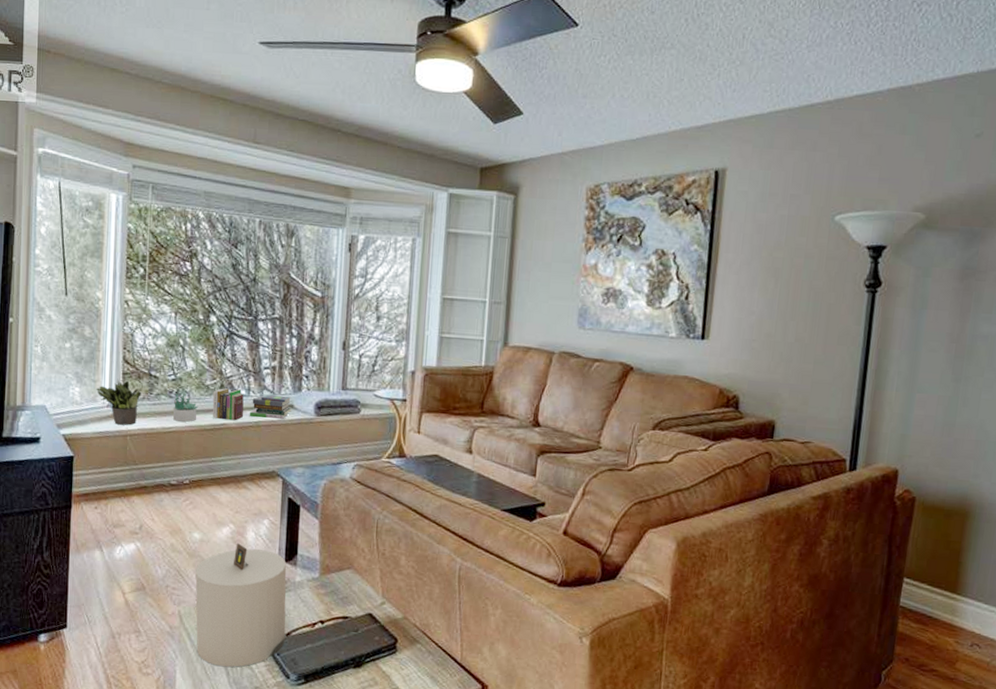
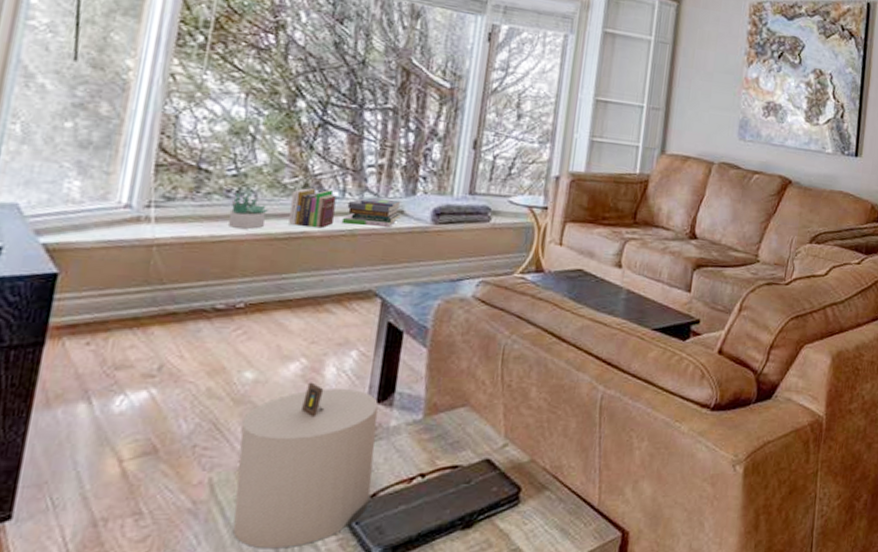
potted plant: present [96,378,143,425] -> none [109,171,186,232]

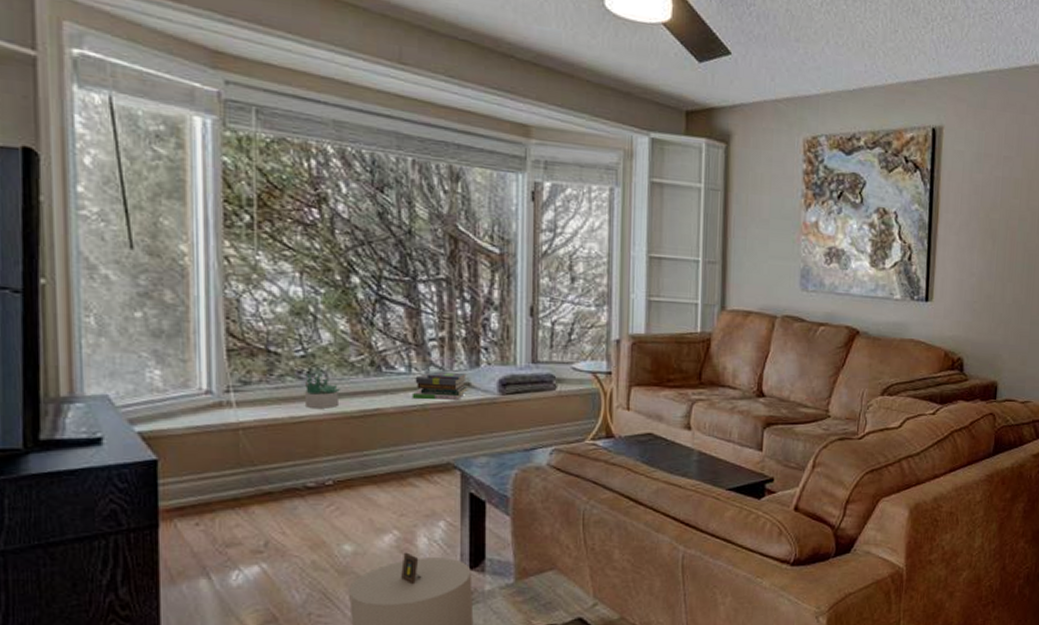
books: present [289,188,337,229] -> none [360,365,405,405]

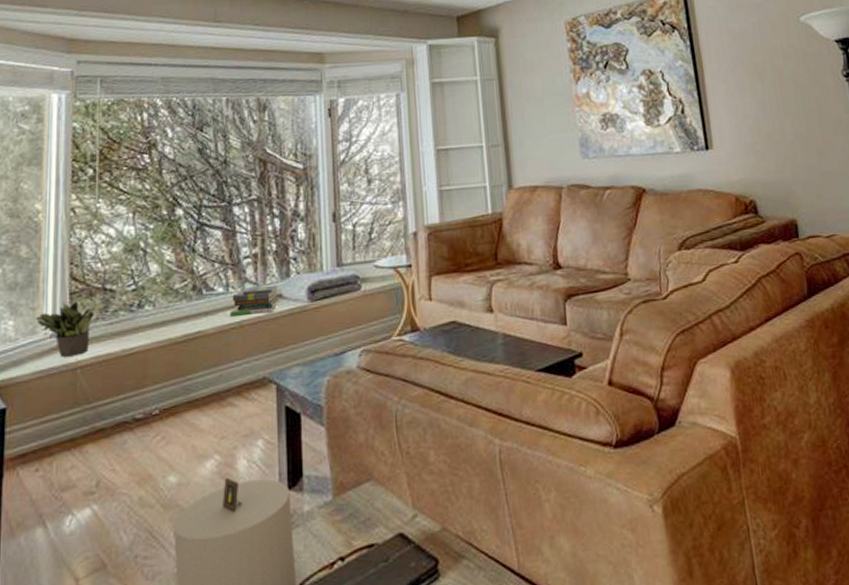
potted plant: none [188,357,258,416] -> present [36,299,96,357]
succulent plant: present [304,373,340,409] -> none [134,304,166,339]

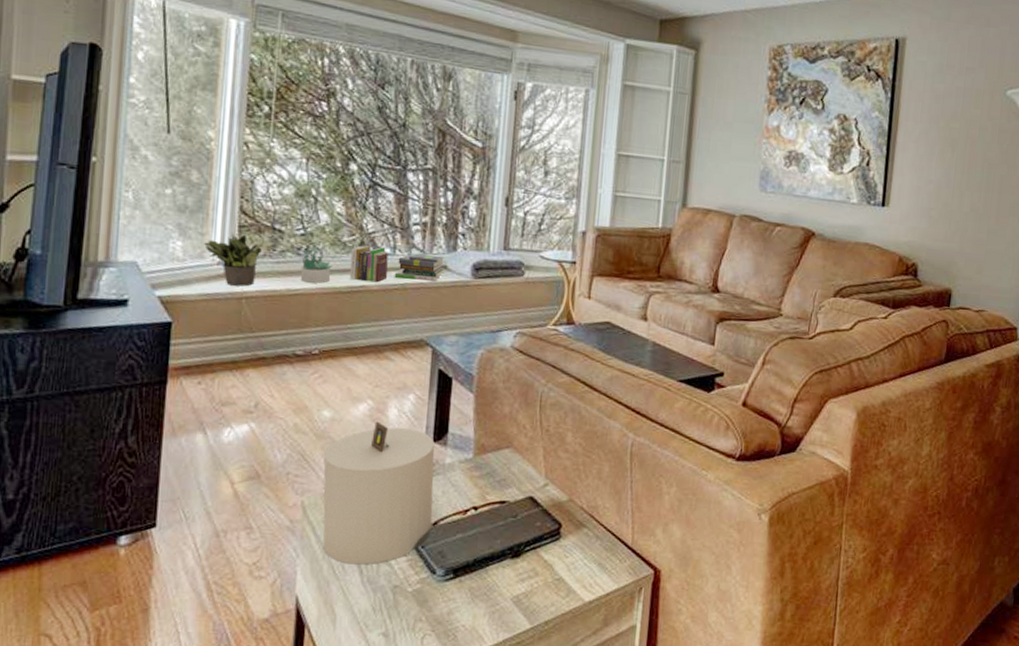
succulent plant: none [134,304,166,339] -> present [300,250,332,283]
books: none [184,287,224,327] -> present [349,245,389,283]

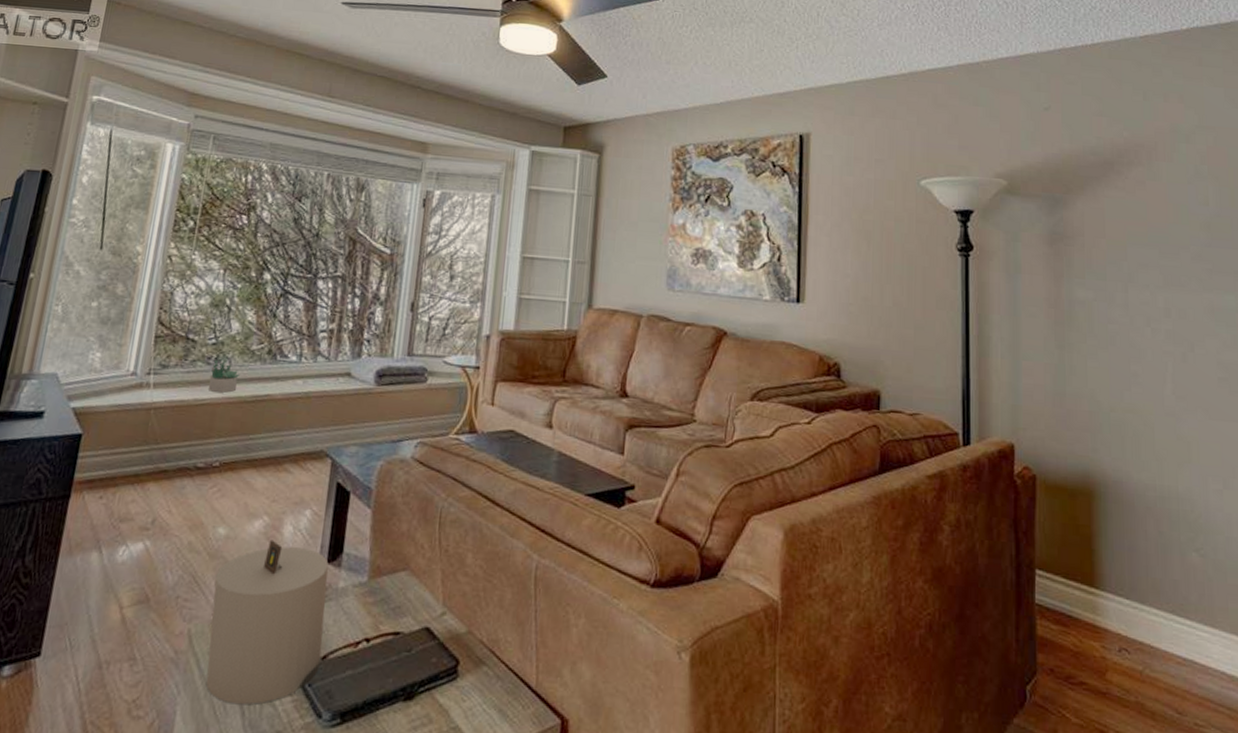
potted plant: present [204,232,264,286] -> none [121,342,178,397]
books: present [349,245,389,283] -> none [256,353,295,391]
books: present [394,253,445,282] -> none [298,361,349,390]

